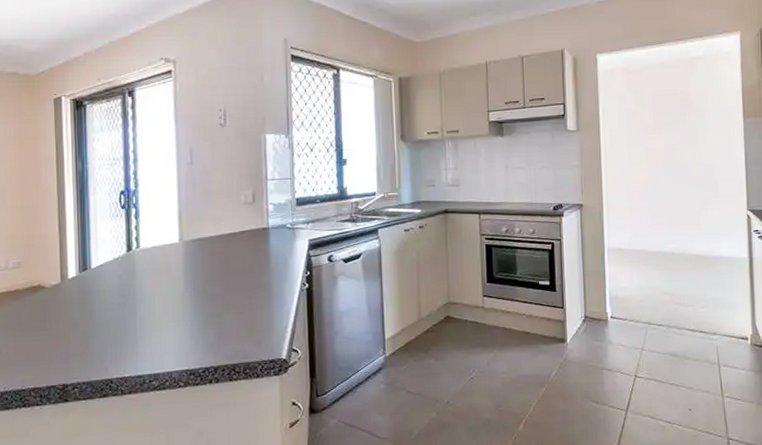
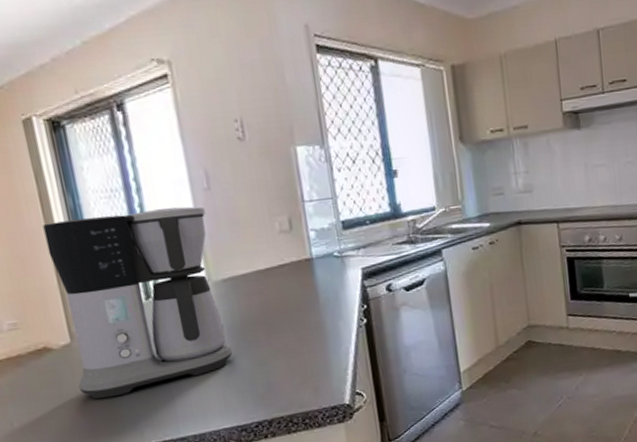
coffee maker: none [55,176,192,334] -> present [43,206,233,400]

